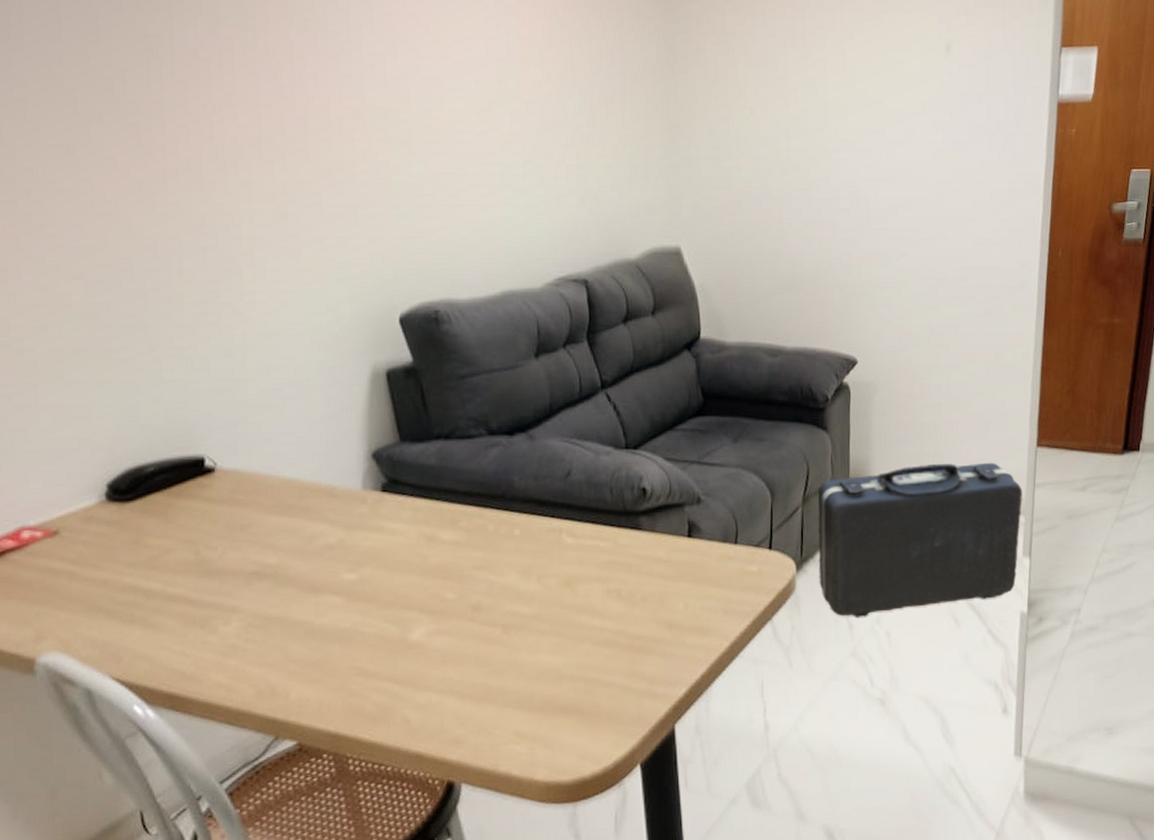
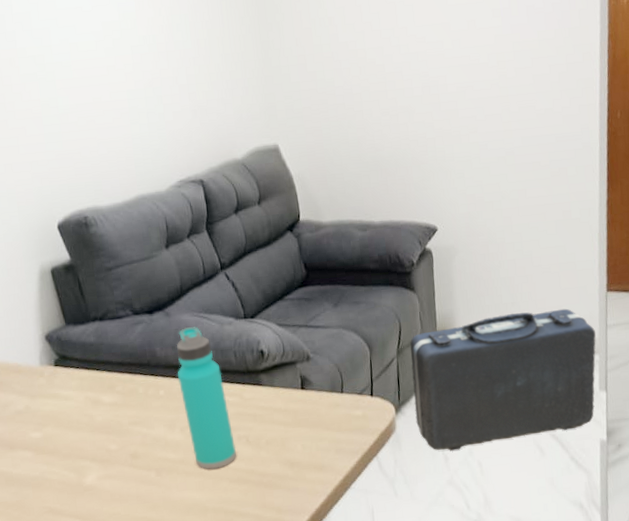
water bottle: none [538,454,604,628] -> present [176,327,236,469]

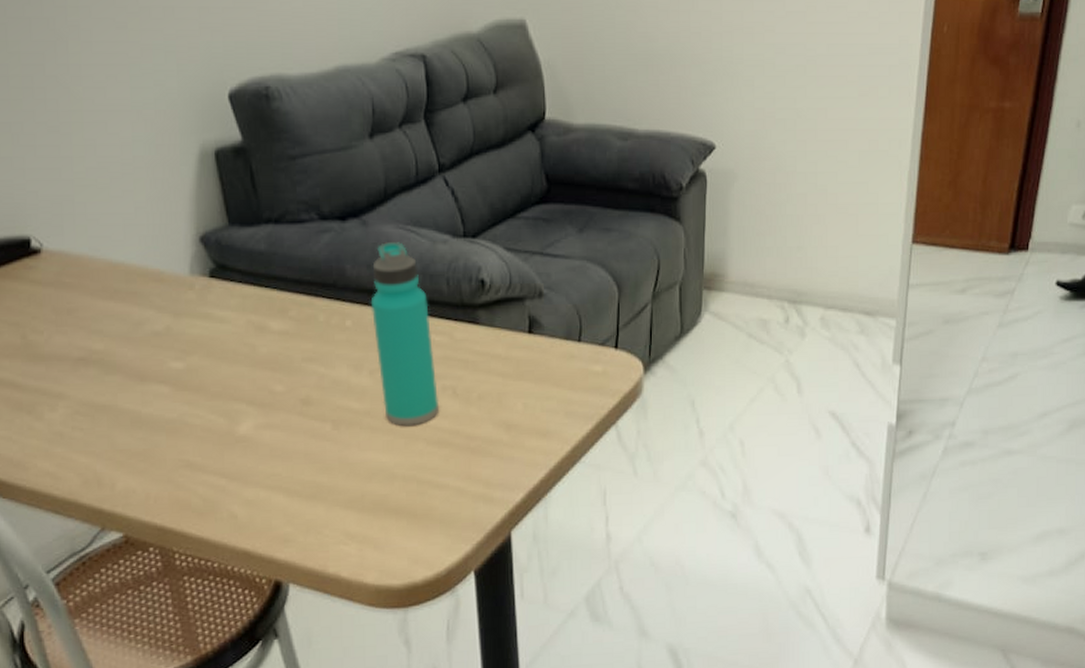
suitcase: present [410,308,596,451] -> none [668,259,894,424]

